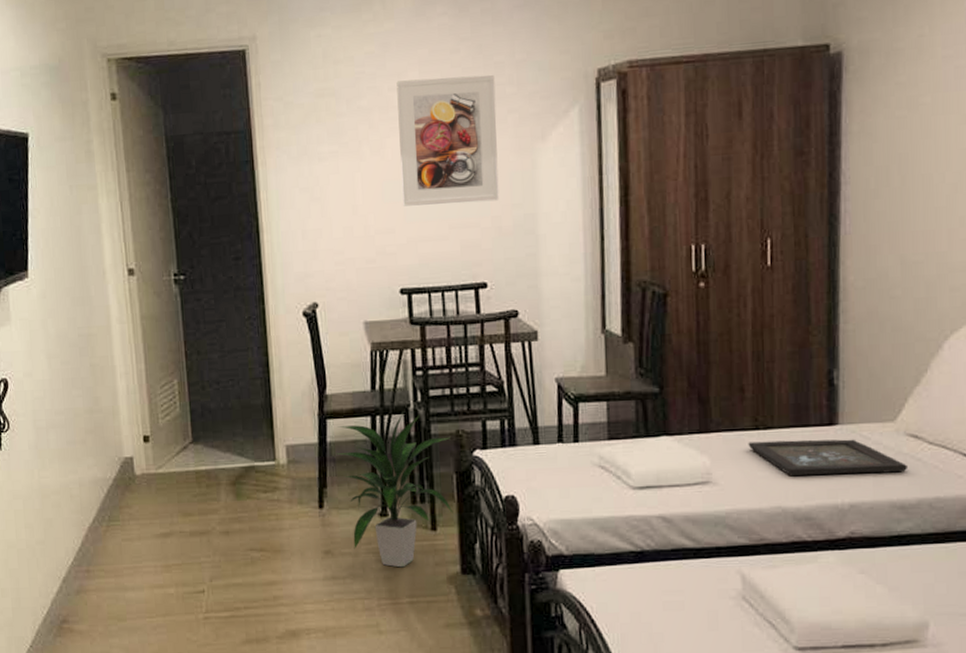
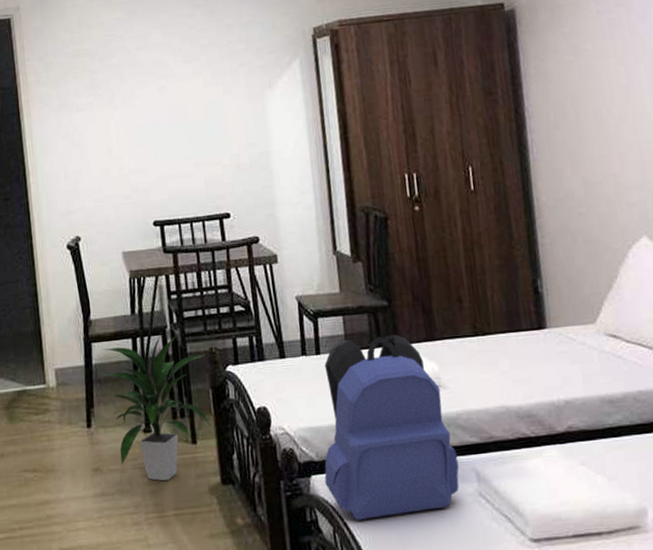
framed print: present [396,74,499,206] -> none [142,34,236,149]
backpack: none [574,424,723,619] -> present [324,334,459,521]
tray: present [748,439,907,477] -> none [470,341,611,378]

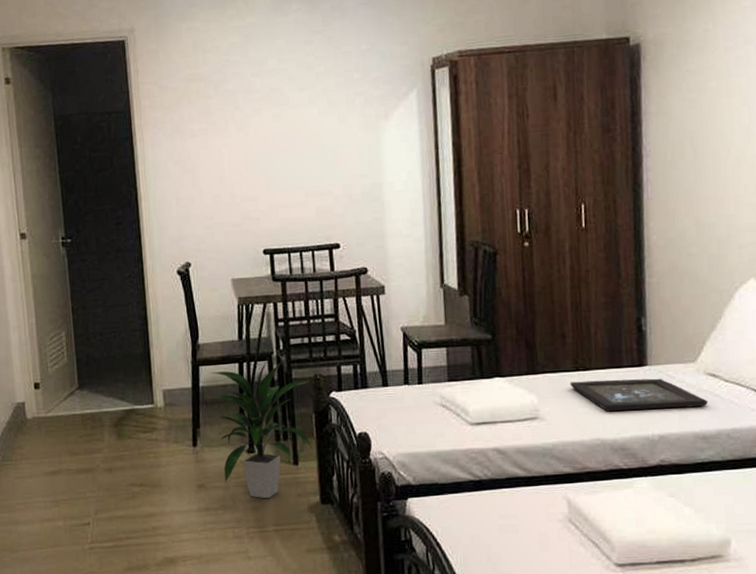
backpack: present [324,334,459,521] -> none [420,367,551,542]
tray: none [470,341,611,378] -> present [570,378,707,412]

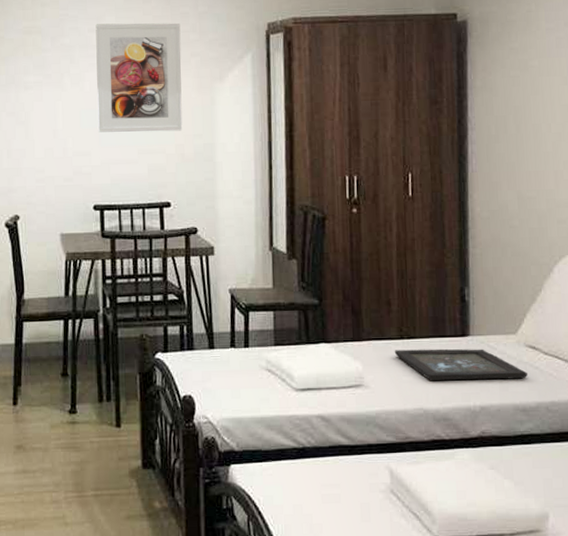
indoor plant: present [208,360,313,499] -> none [31,317,136,462]
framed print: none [258,62,349,177] -> present [96,23,183,132]

